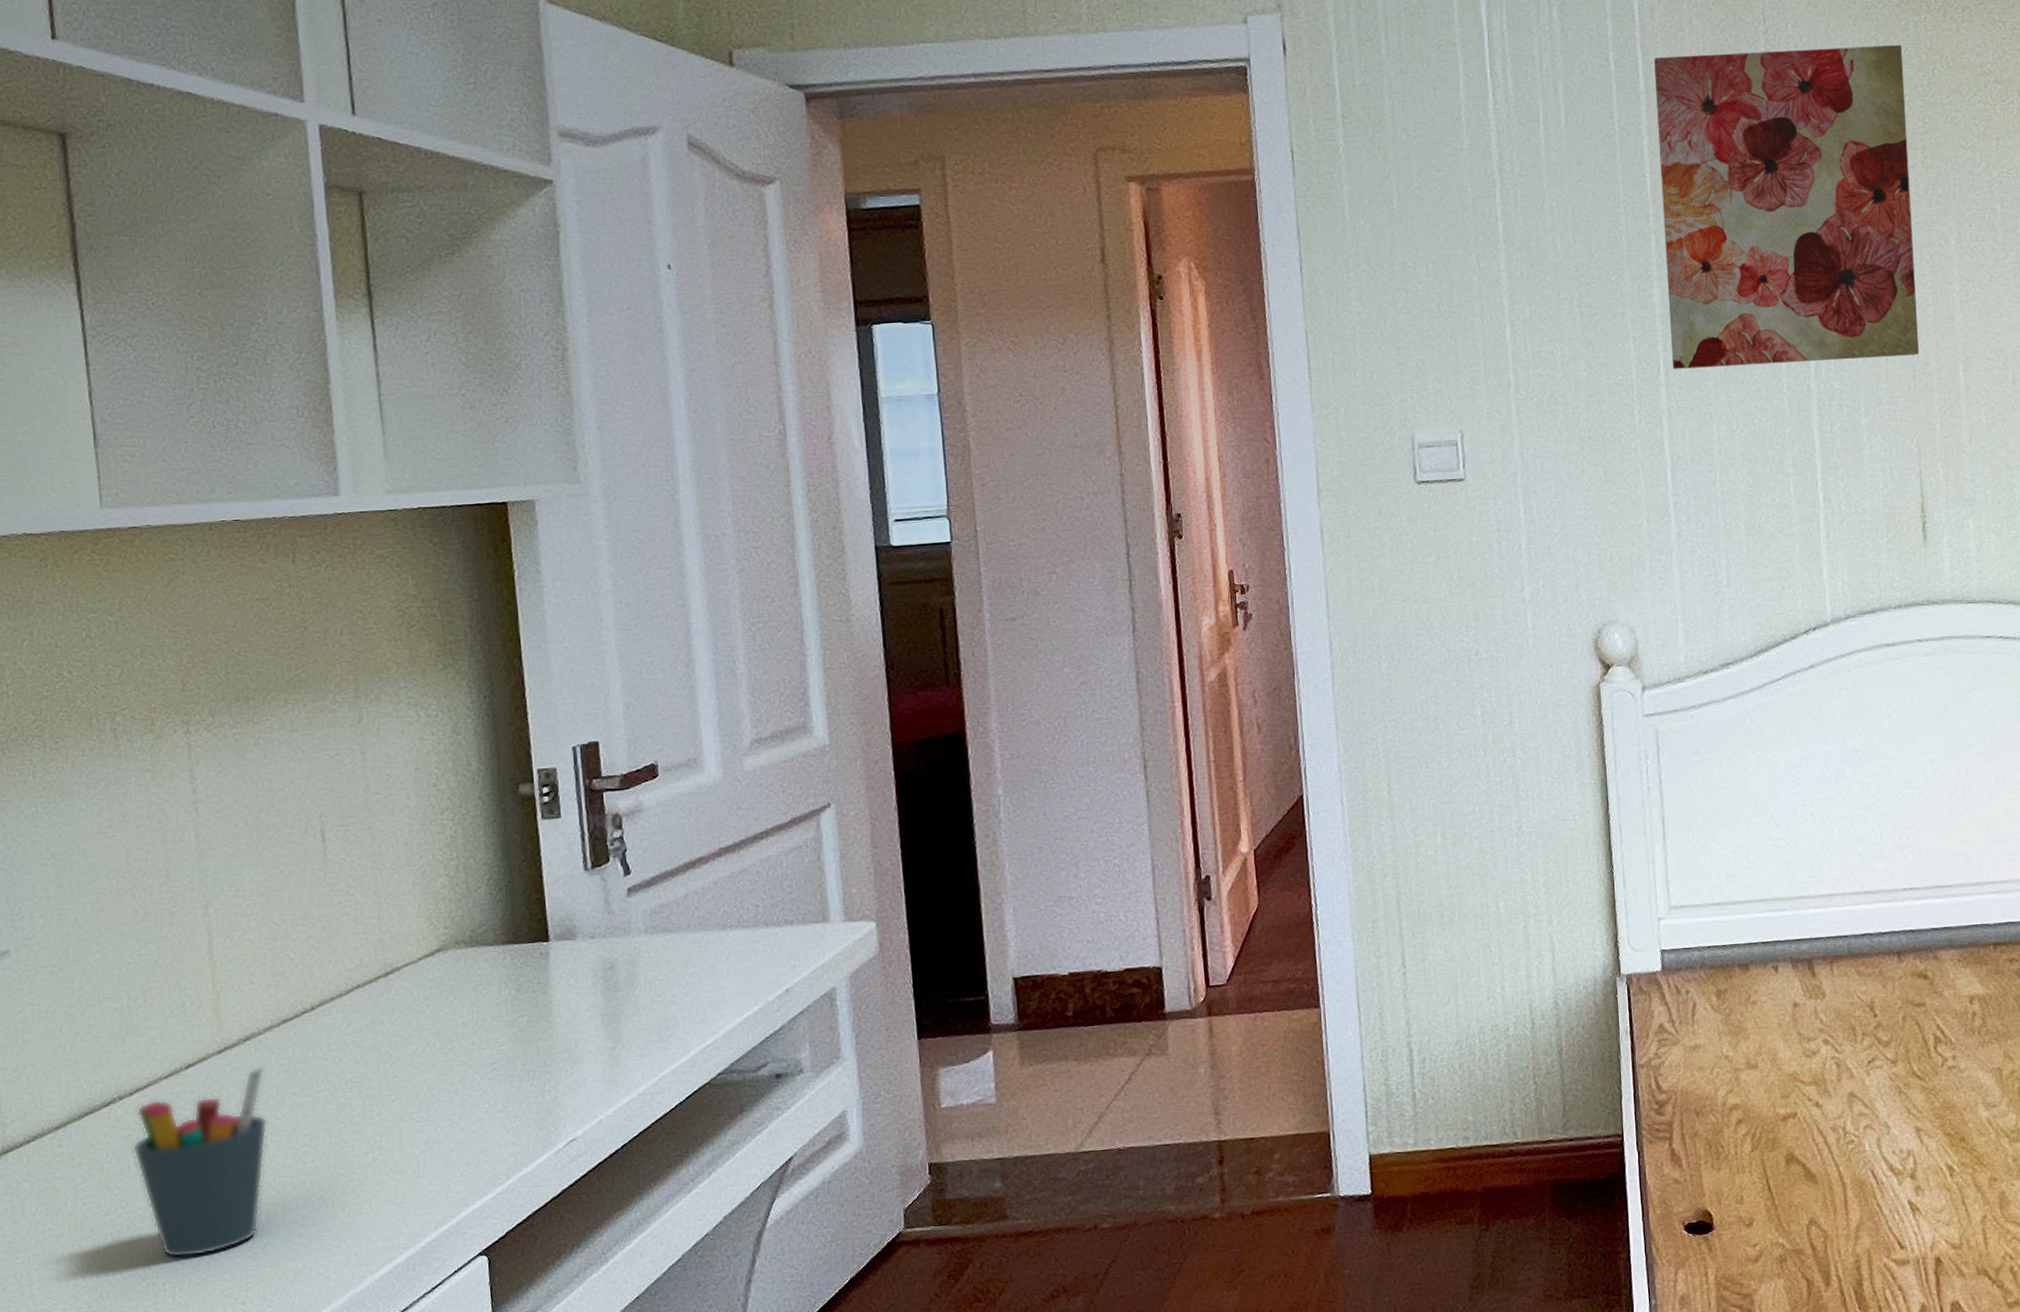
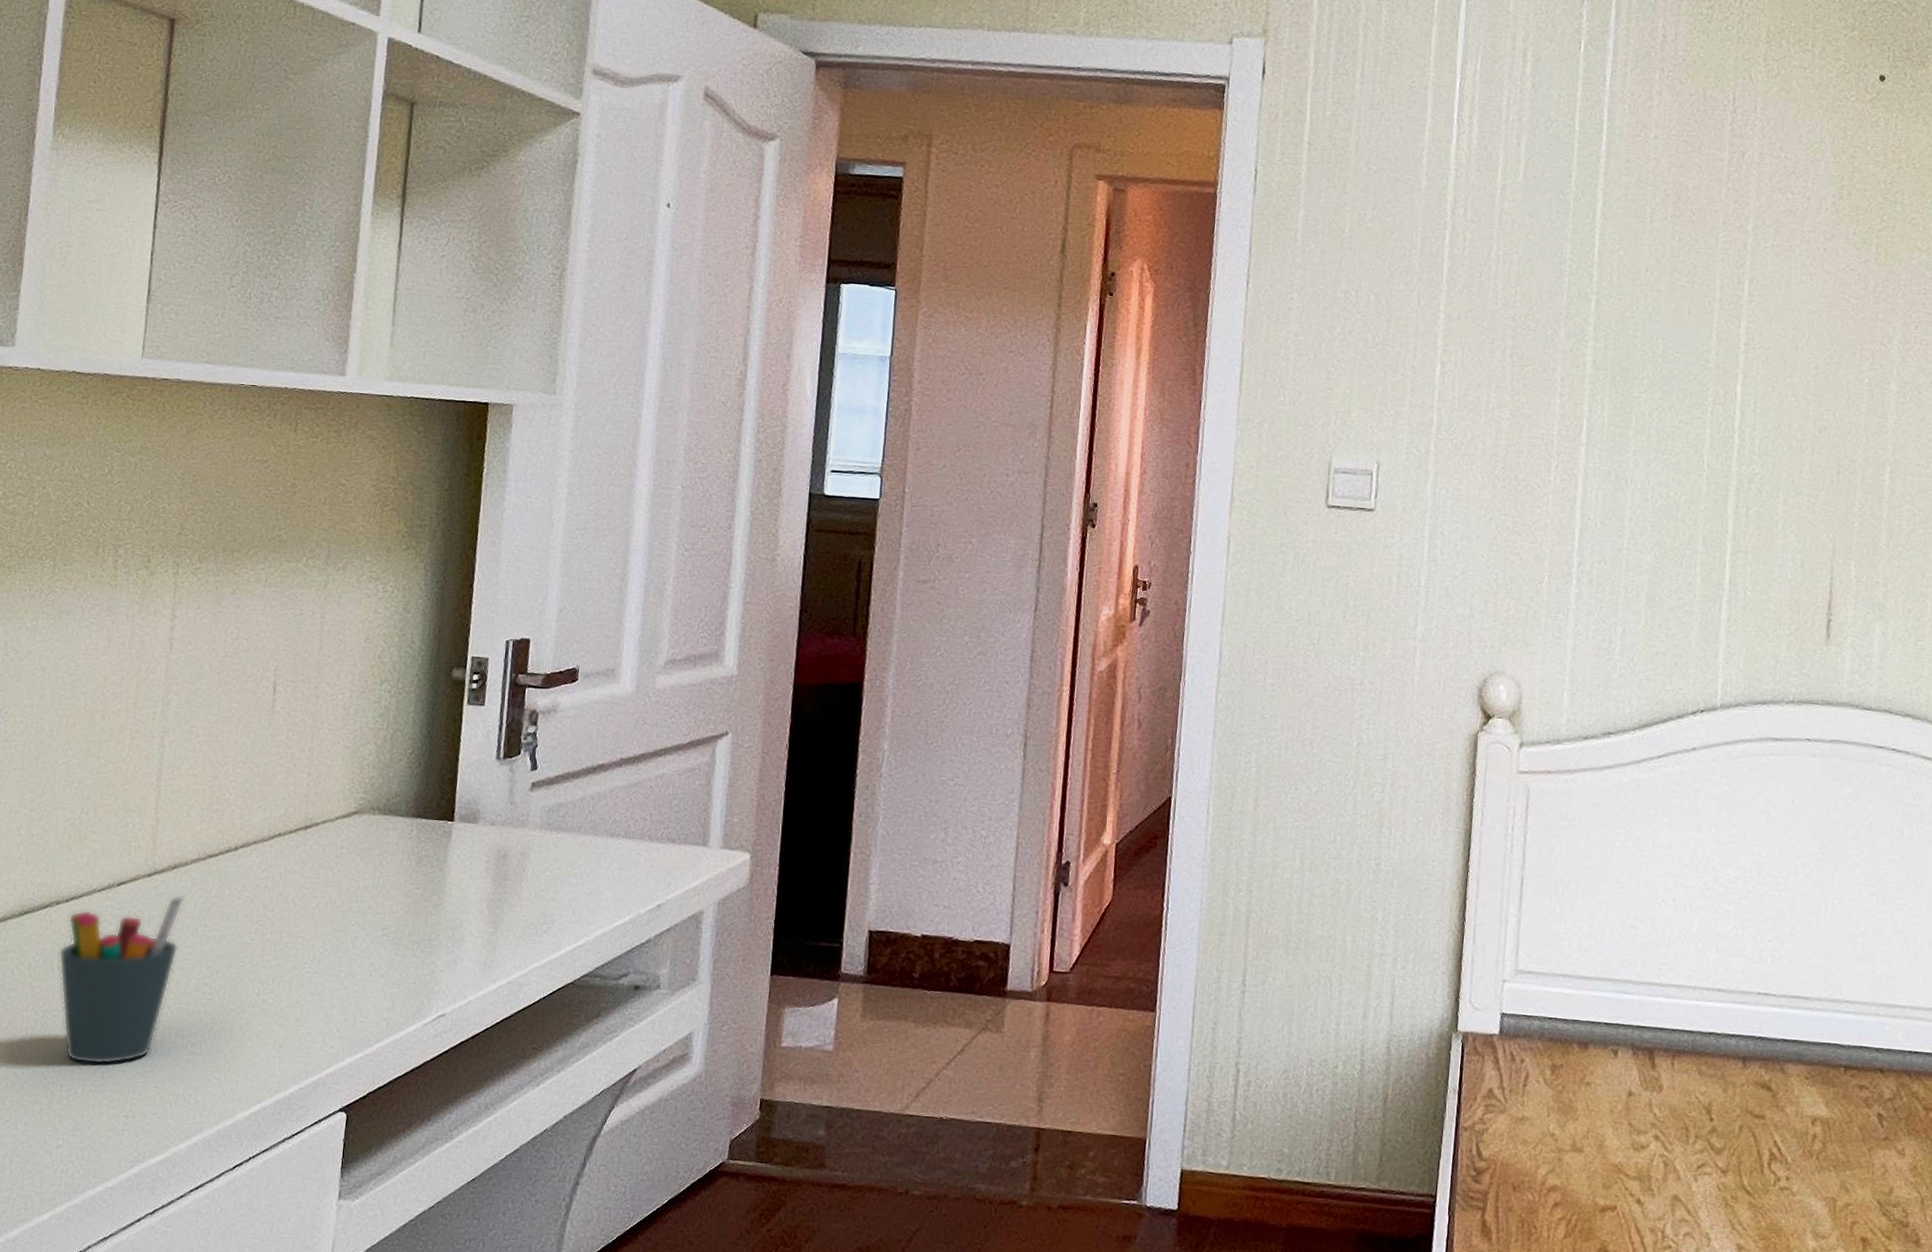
wall art: present [1654,45,1920,369] -> none [1596,123,1870,450]

